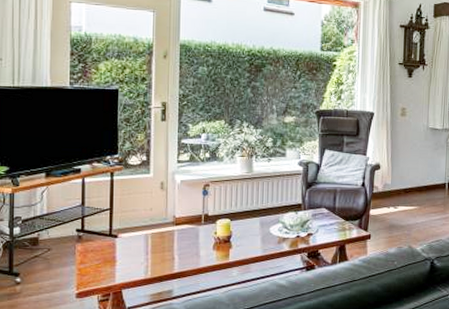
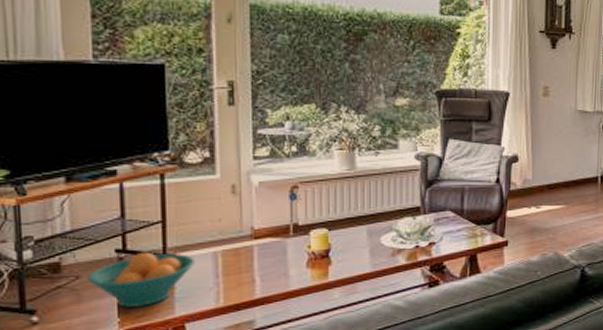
fruit bowl: none [55,232,132,275] -> present [86,252,195,308]

